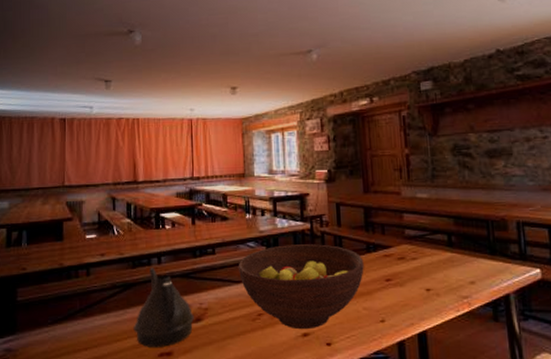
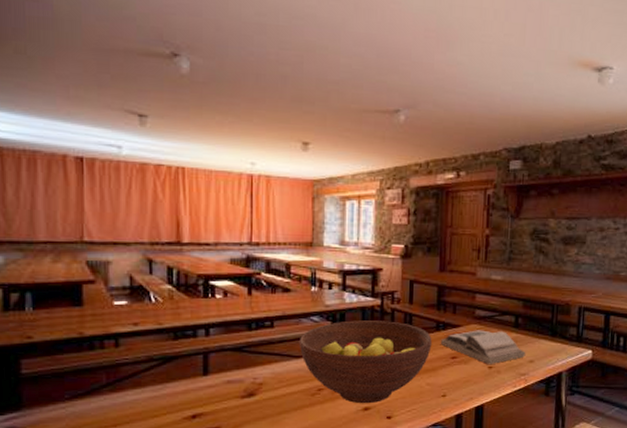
teapot: present [133,268,194,347] -> none [174,340,246,423]
book: none [372,250,465,288] -> present [440,330,526,365]

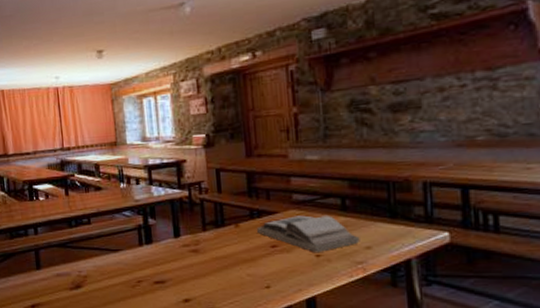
fruit bowl: present [300,320,432,404] -> none [115,211,248,296]

